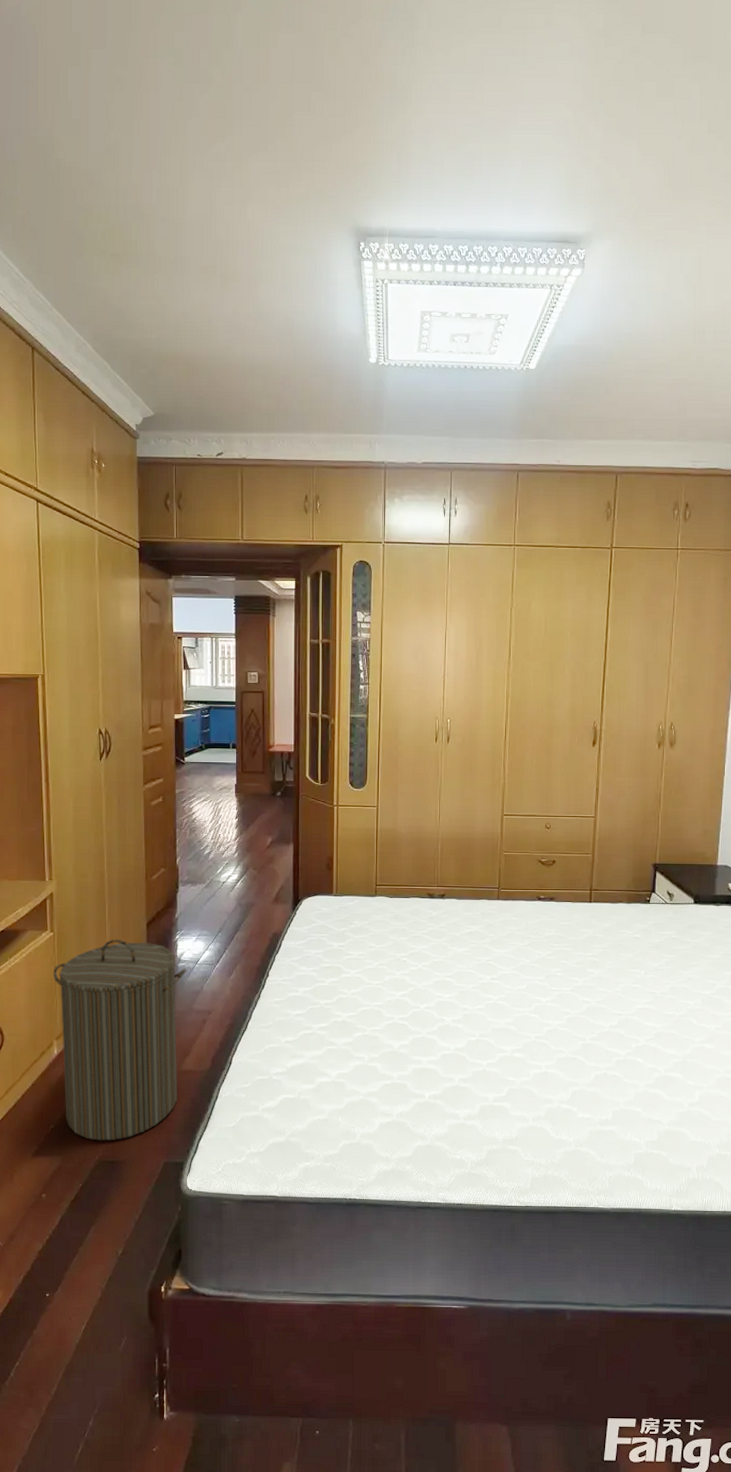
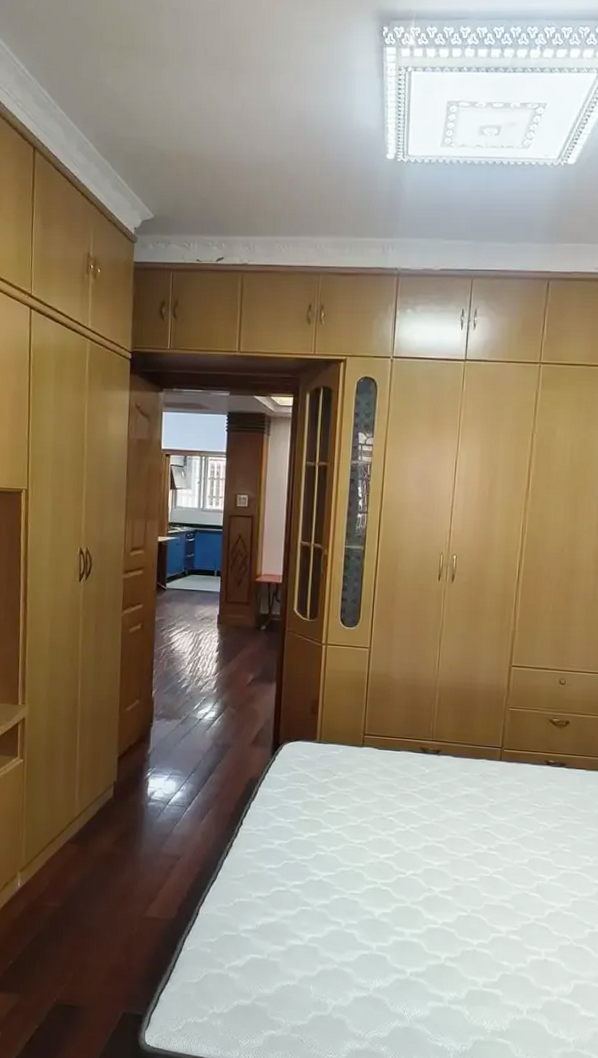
laundry hamper: present [53,939,187,1141] -> none [20,771,157,984]

